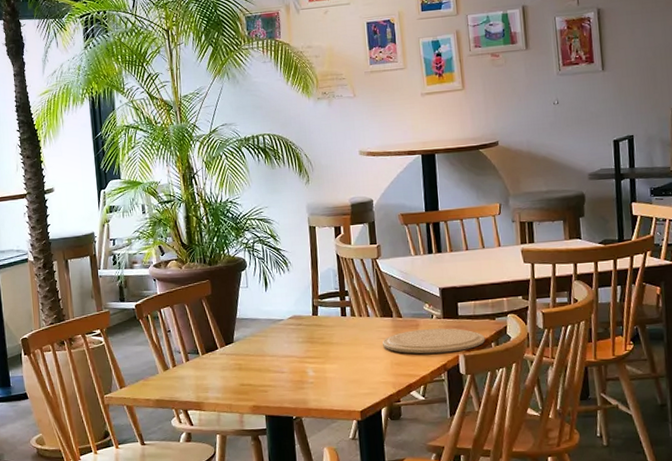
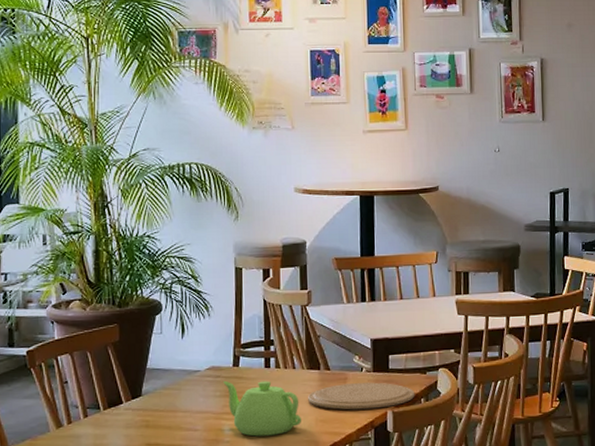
teapot: none [304,328,379,378] -> present [223,380,302,437]

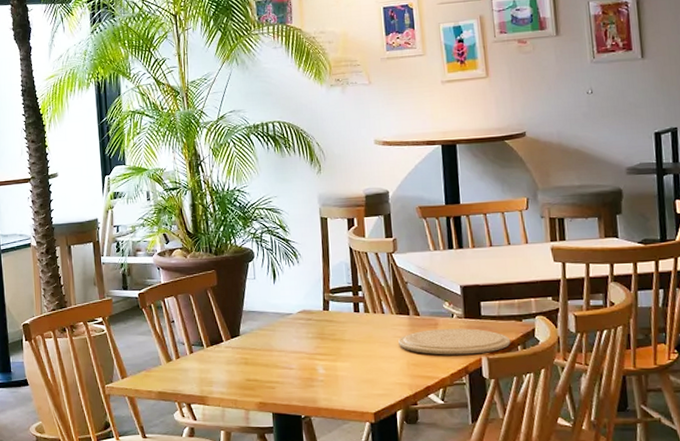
teapot: present [223,380,302,437] -> none [314,323,394,377]

